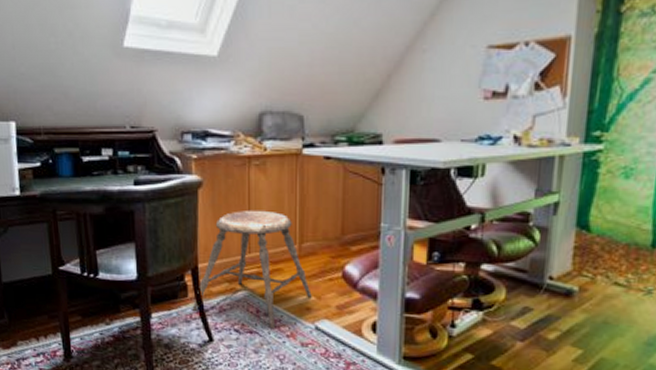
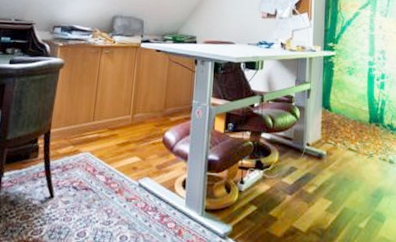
stool: present [192,210,312,329] -> none [40,87,139,186]

